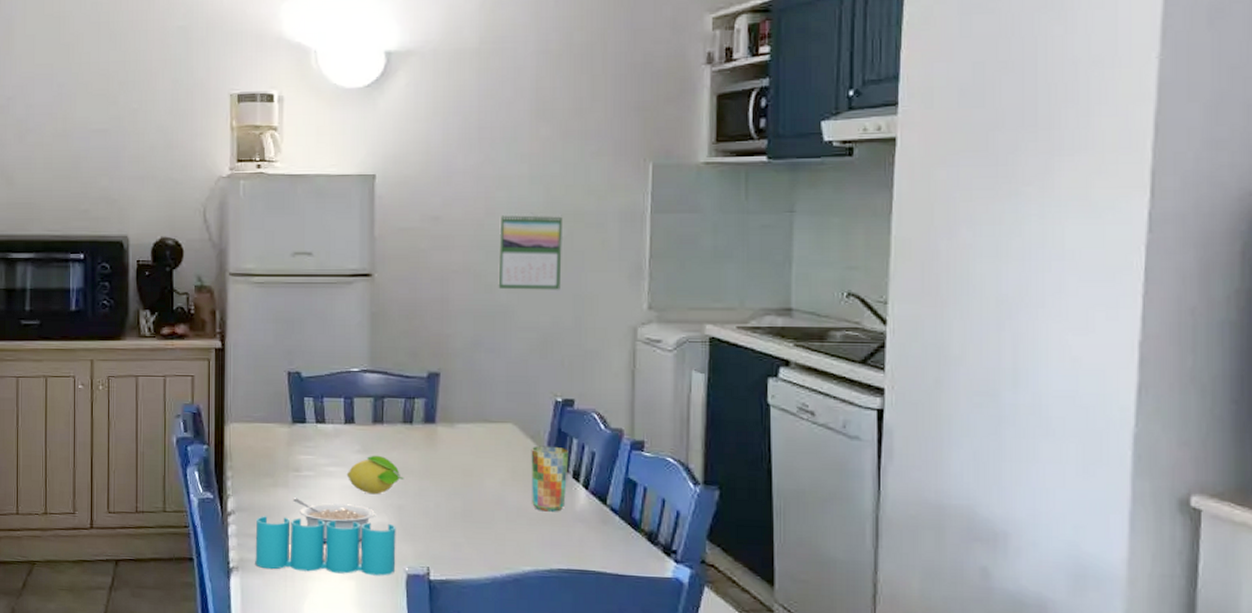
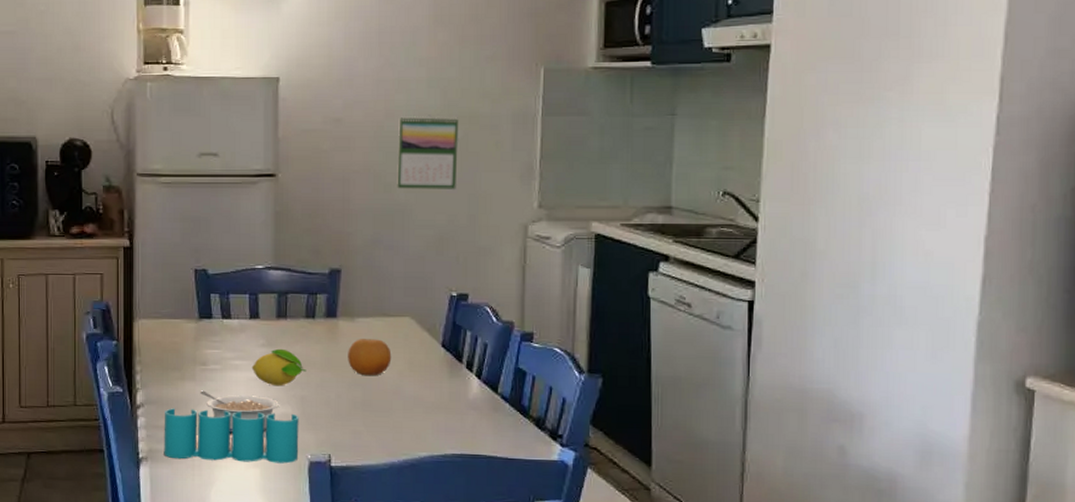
fruit: none [447,446,493,485] -> present [348,339,392,376]
cup: present [531,445,569,512] -> none [427,338,463,401]

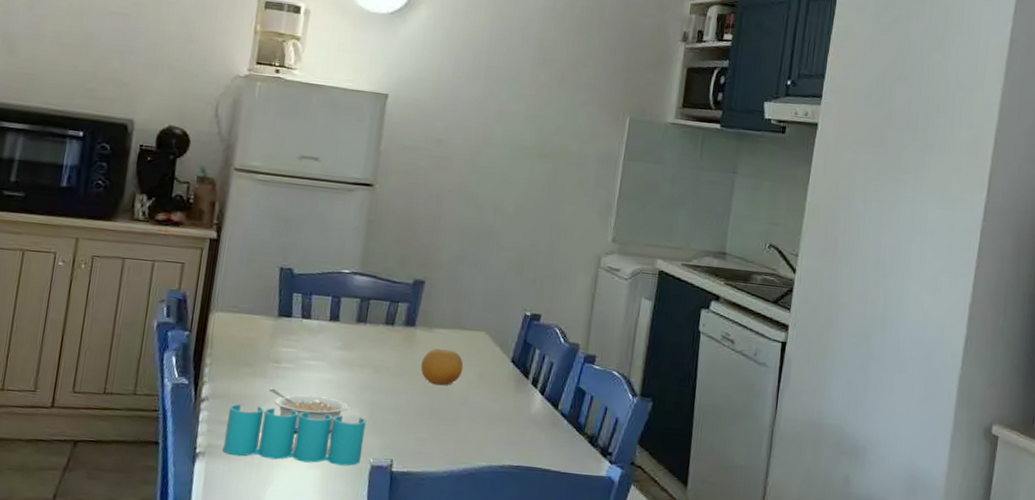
fruit: present [251,348,307,386] -> none [325,352,380,389]
calendar: present [397,115,458,189] -> none [486,144,550,217]

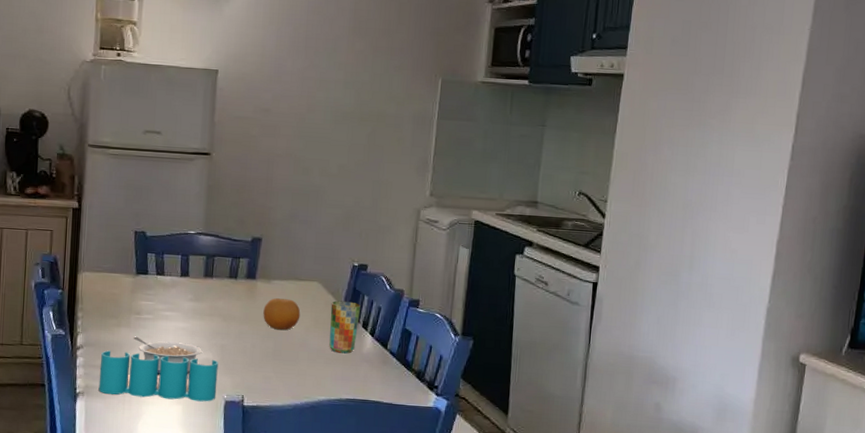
cup: none [493,353,531,414] -> present [329,300,361,354]

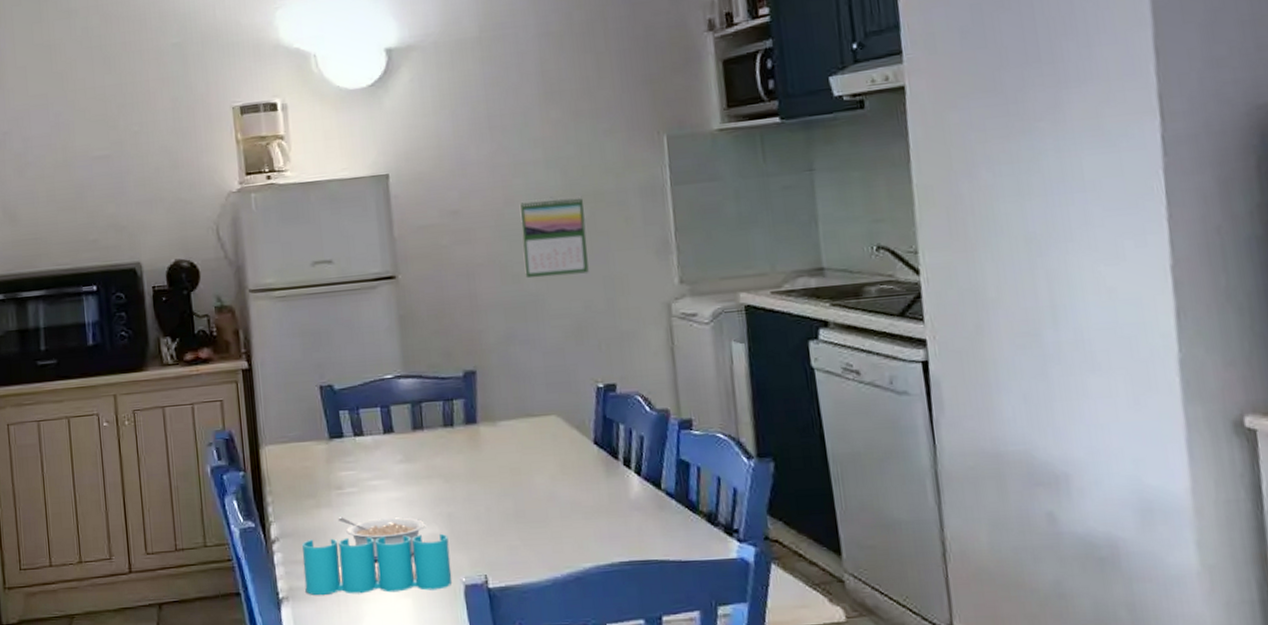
fruit: present [263,298,301,330] -> none [493,442,542,484]
calendar: none [313,111,368,176] -> present [519,196,589,279]
cup: present [329,300,361,354] -> none [577,434,619,504]

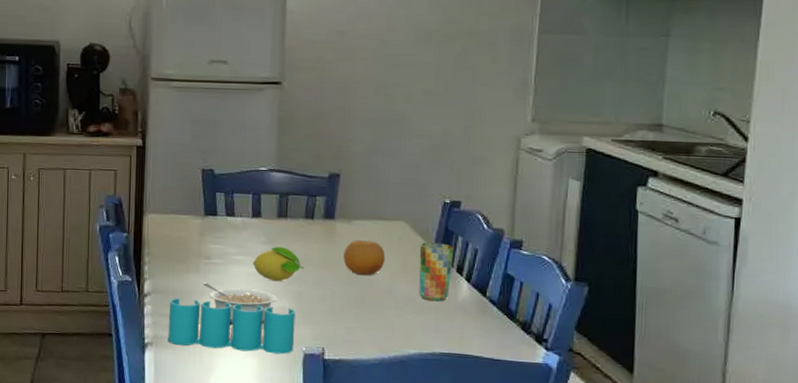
fruit: none [391,463,451,505] -> present [252,246,304,282]
fruit: none [493,442,542,484] -> present [343,240,386,276]
calendar: present [519,196,589,279] -> none [396,30,457,102]
cup: none [577,434,619,504] -> present [419,242,454,302]

